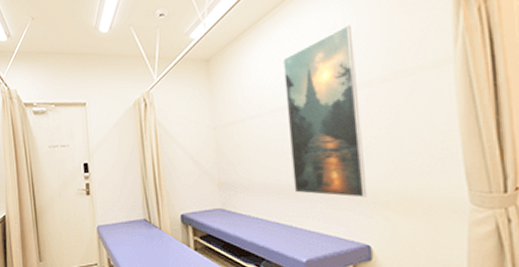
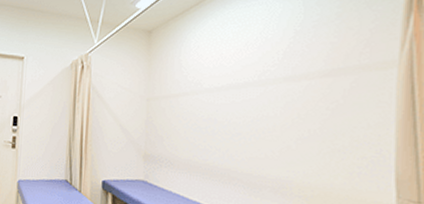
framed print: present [283,24,368,198] -> none [219,15,299,190]

